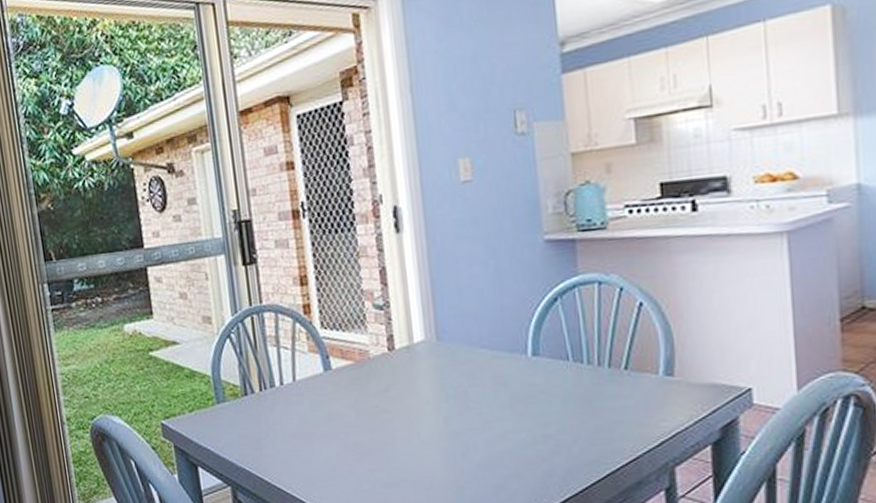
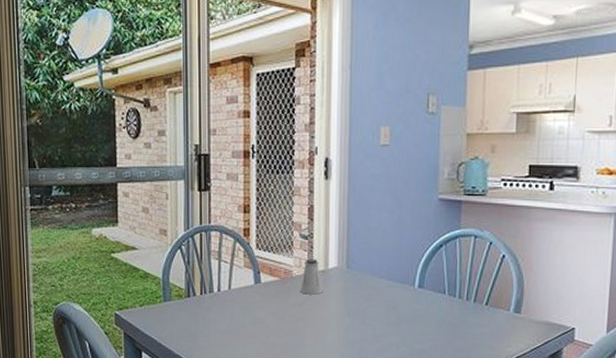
saltshaker: none [380,333,411,378] -> present [299,259,323,295]

